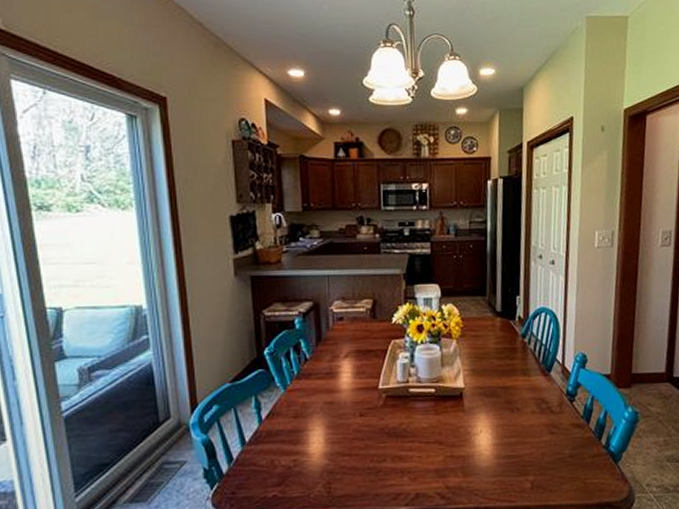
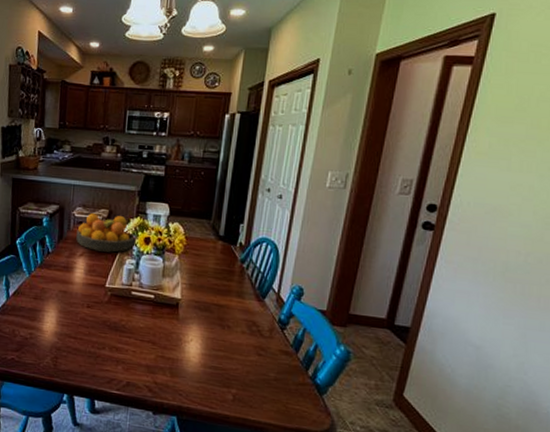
fruit bowl: none [338,305,407,349] -> present [76,213,136,253]

